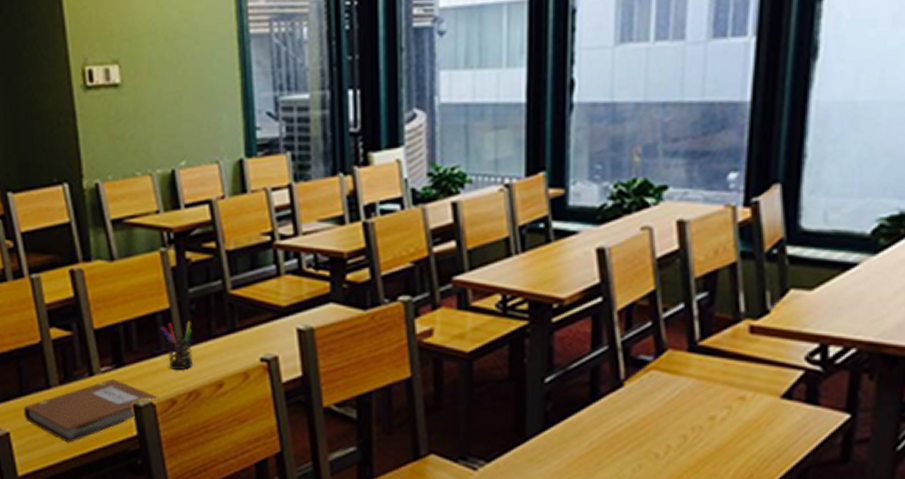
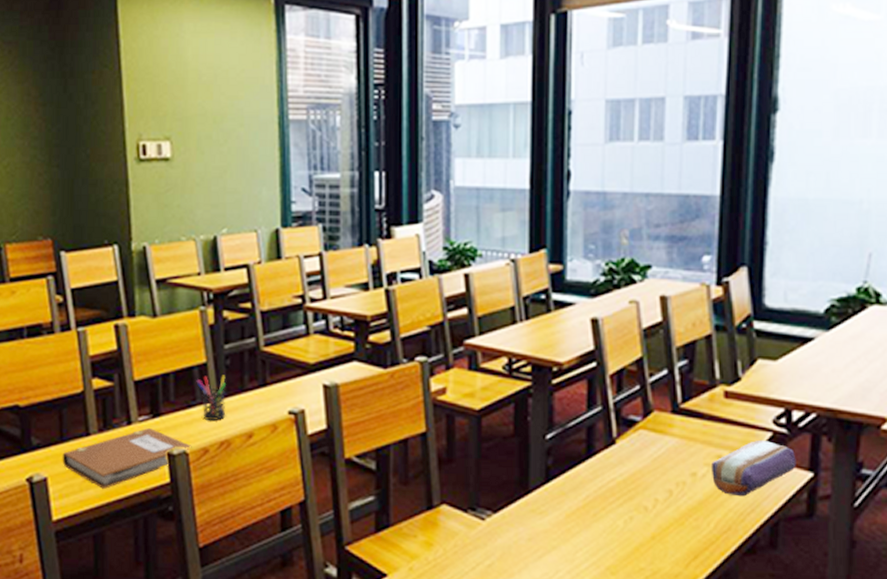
pencil case: none [731,378,831,442] -> present [710,439,796,497]

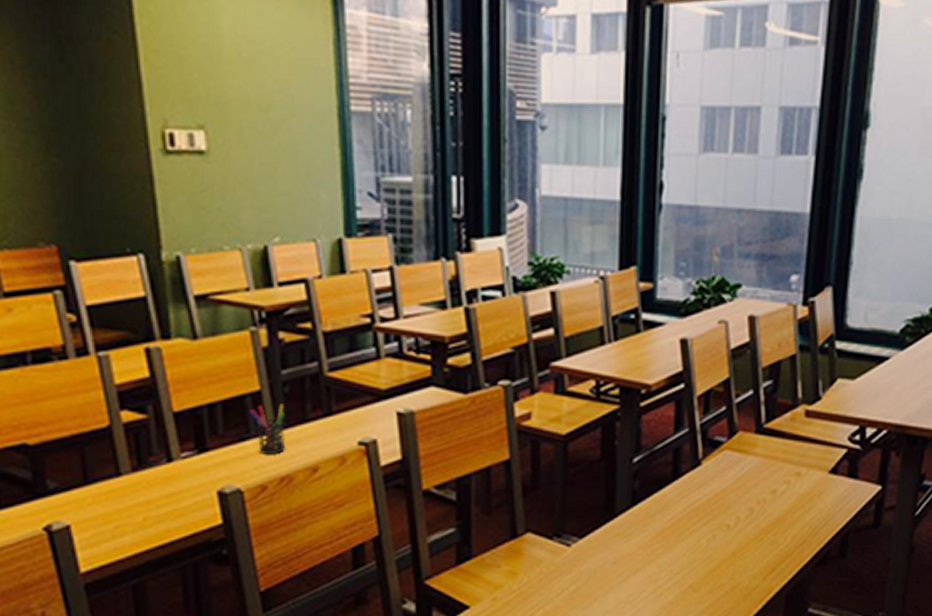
notebook: present [62,428,192,489] -> none [87,465,247,534]
pencil case: present [710,439,796,497] -> none [790,456,867,511]

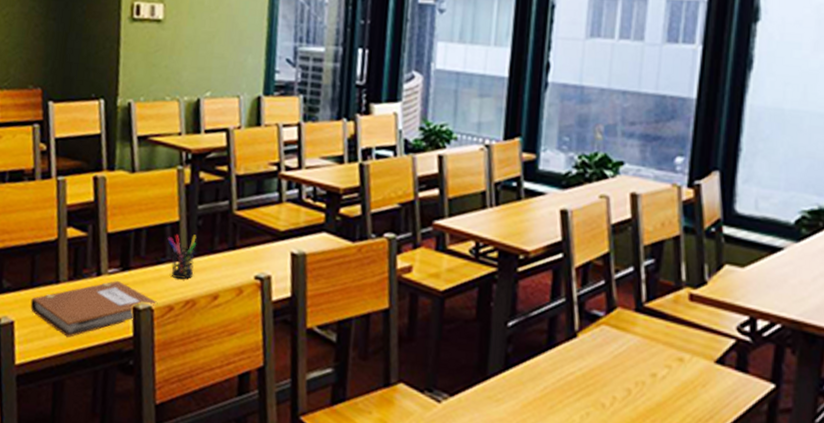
notebook: none [87,465,247,534] -> present [30,281,158,337]

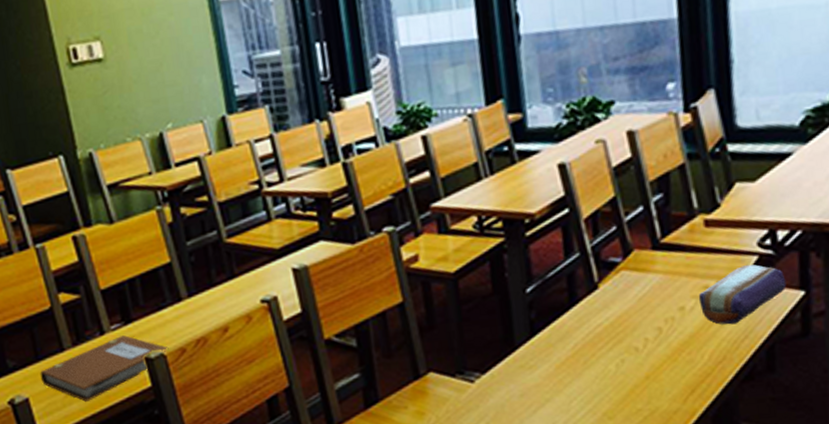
pen holder: present [167,234,197,279] -> none [163,272,199,320]
pencil case: none [671,345,759,403] -> present [698,264,787,325]

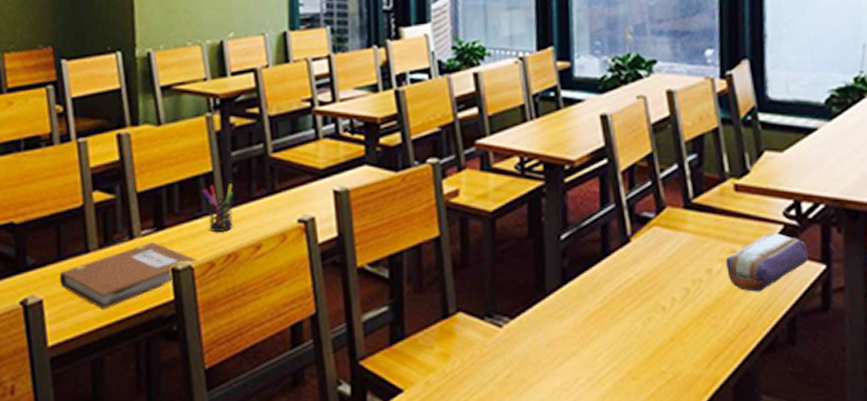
pen holder: none [163,272,199,320] -> present [202,183,234,232]

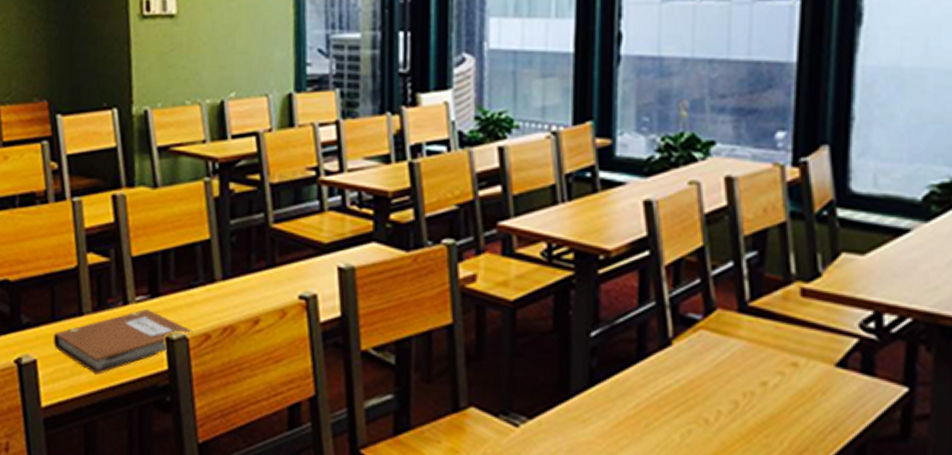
pen holder: present [202,183,234,232] -> none [198,253,232,303]
pencil case: present [725,232,809,292] -> none [784,346,888,412]

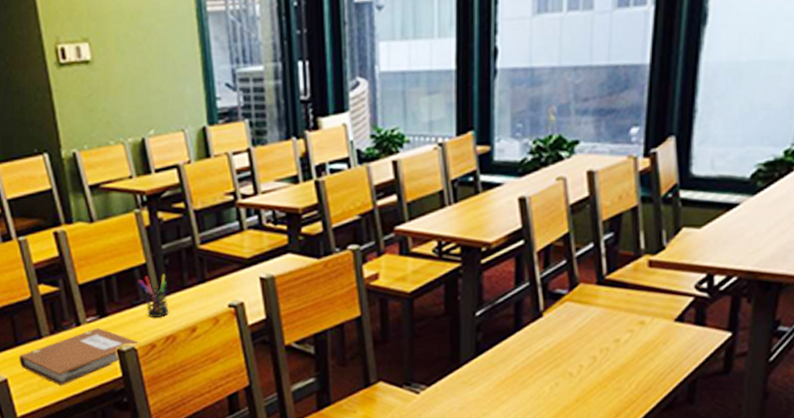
pen holder: none [198,253,232,303] -> present [138,274,169,317]

